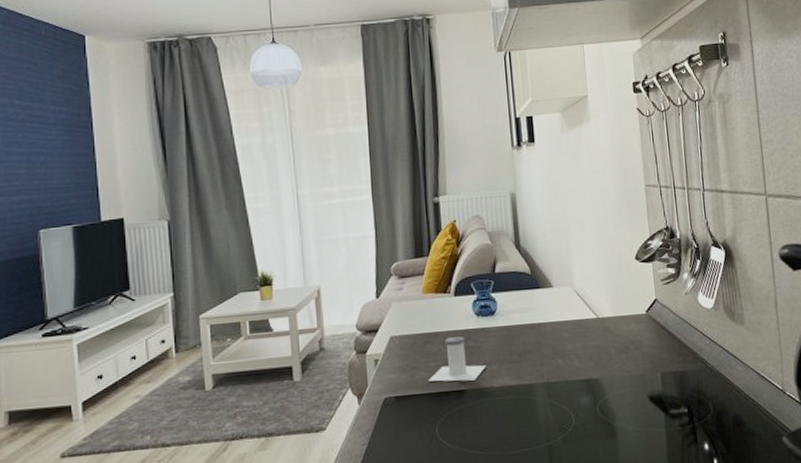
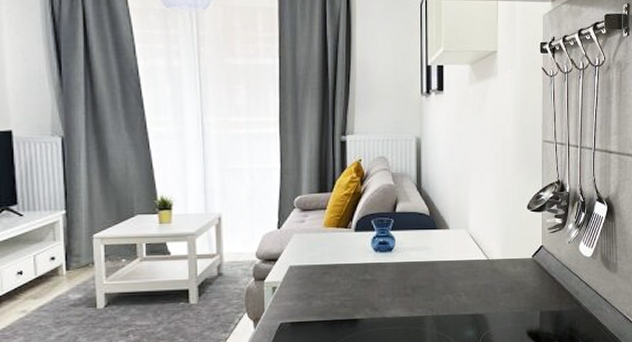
salt shaker: present [429,336,487,382] -> none [325,270,381,311]

